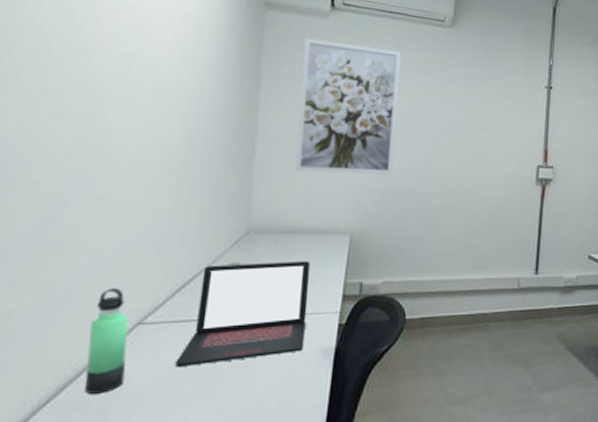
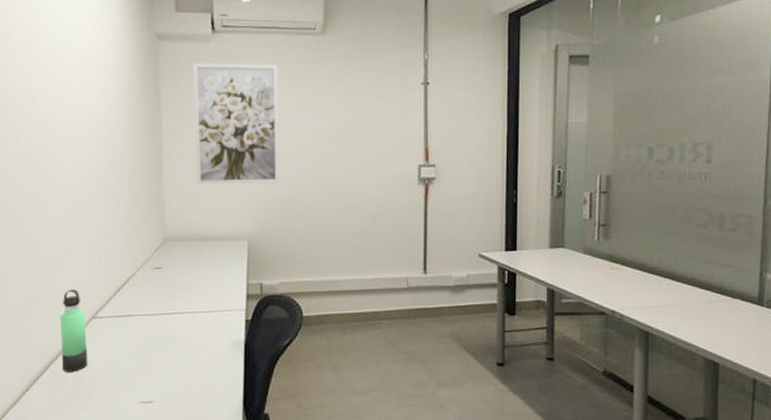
laptop: present [175,260,310,368] -> none [122,264,219,354]

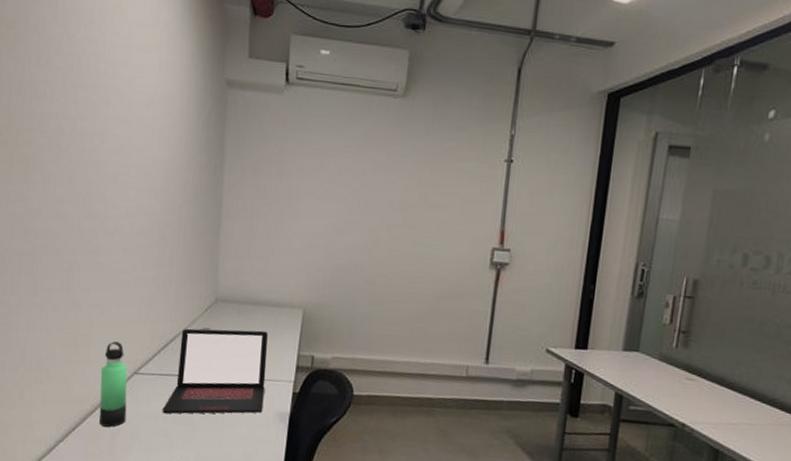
laptop: none [122,264,219,354] -> present [162,328,268,414]
wall art: present [193,62,279,185] -> none [254,114,352,253]

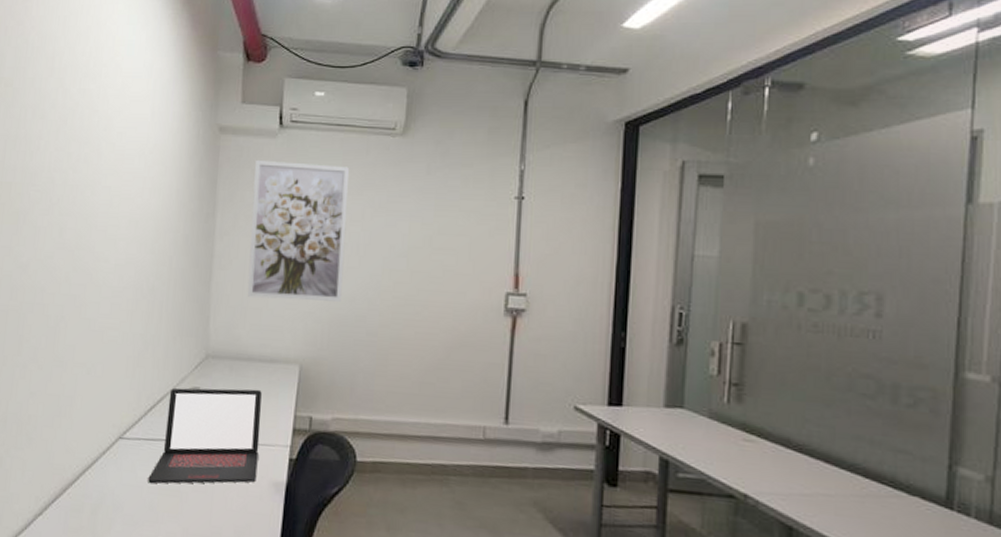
thermos bottle: present [99,341,127,427] -> none [80,403,112,499]
wall art: none [254,114,352,253] -> present [247,159,350,302]

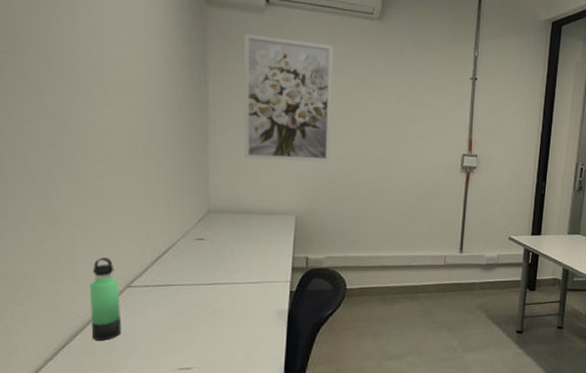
thermos bottle: none [80,403,112,499] -> present [89,257,122,340]
laptop: present [148,387,262,484] -> none [160,237,263,323]

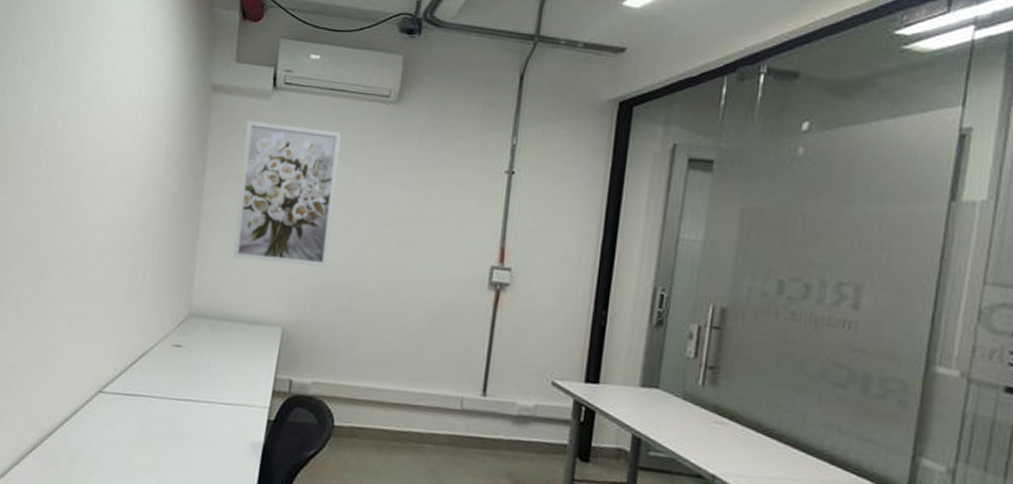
thermos bottle: present [89,257,122,340] -> none [58,356,92,451]

